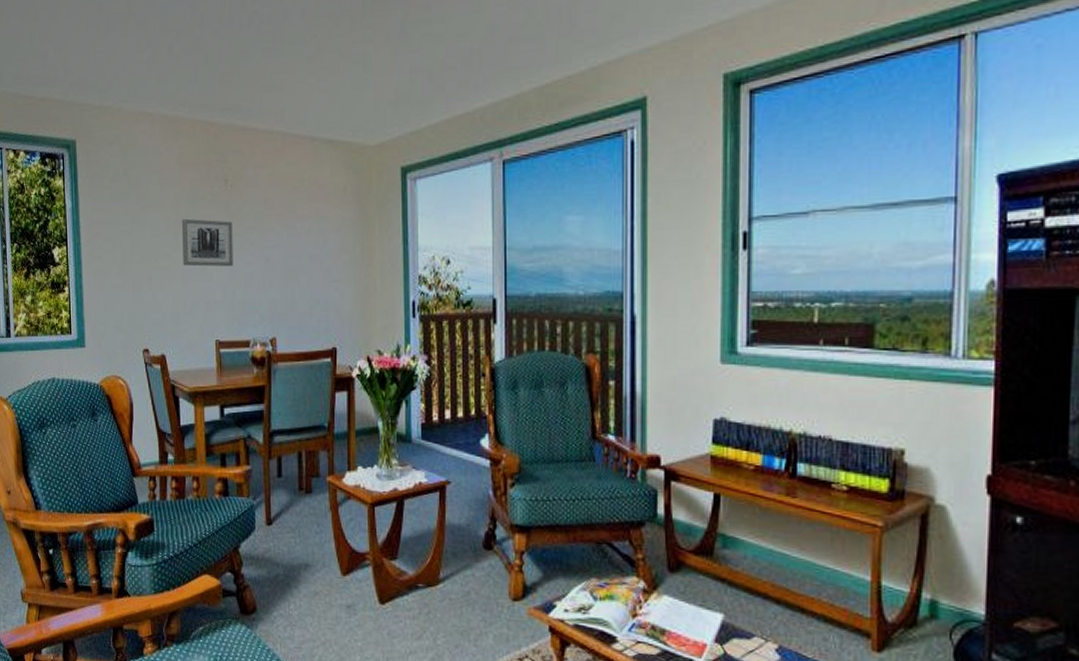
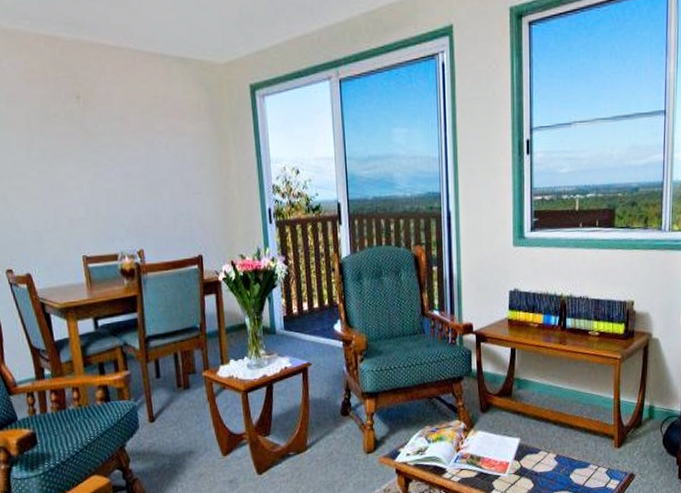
wall art: present [182,218,233,267] -> none [34,136,94,184]

